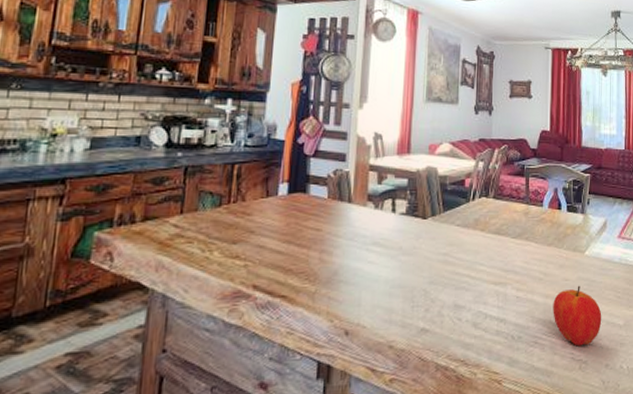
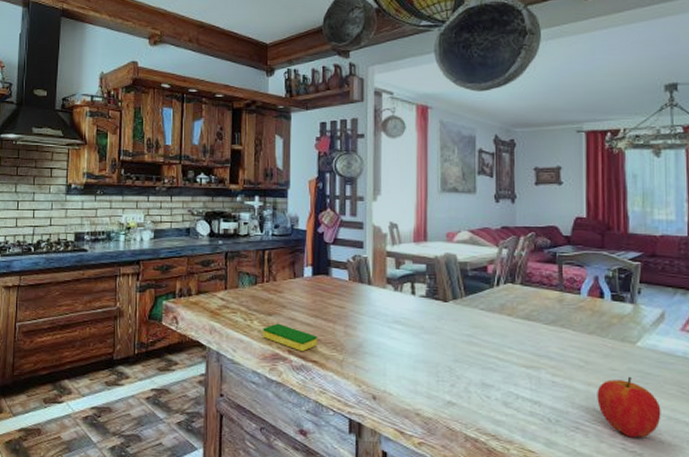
dish sponge: none [224,252,288,286] -> present [263,323,317,352]

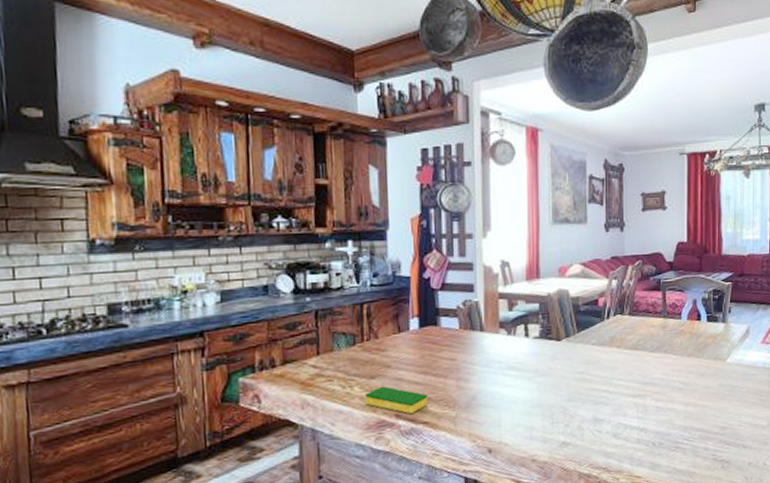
apple: present [597,376,661,438] -> none [694,391,745,448]

